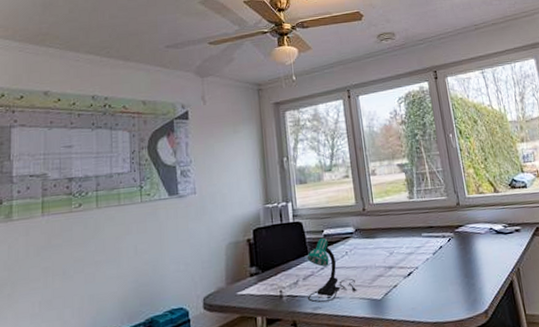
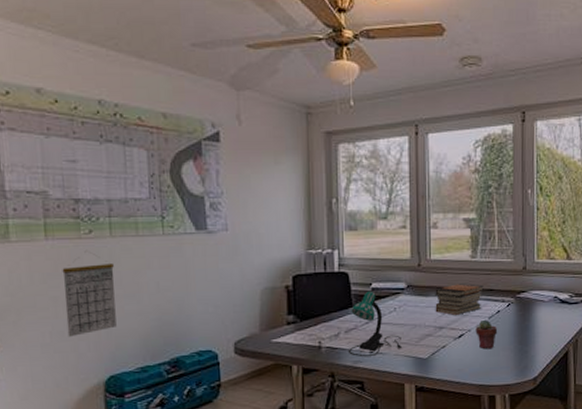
calendar: none [54,223,99,306] -> present [62,251,117,338]
book stack: none [381,223,426,255] -> present [435,283,484,315]
potted succulent: none [422,255,444,286] -> present [475,319,498,349]

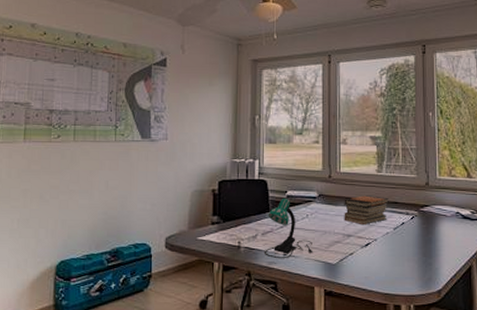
calendar: present [62,251,117,338] -> none [31,152,74,225]
potted succulent: present [475,319,498,349] -> none [381,230,403,259]

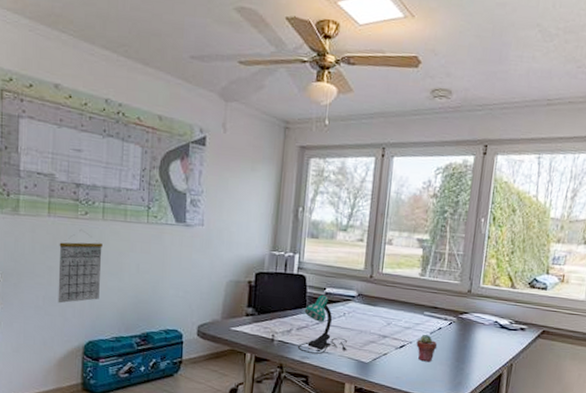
calendar: none [31,152,74,225] -> present [58,230,102,304]
book stack: present [344,195,389,224] -> none [381,298,429,327]
potted succulent: none [381,230,403,259] -> present [416,334,438,362]

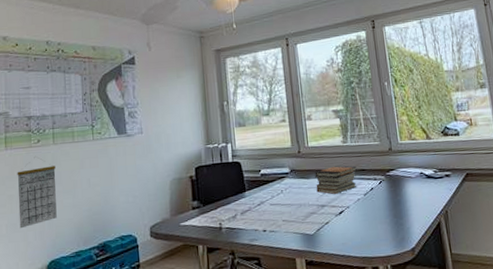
desk lamp: present [298,294,347,354] -> none [244,176,291,235]
book stack: none [381,298,429,327] -> present [315,165,357,194]
potted succulent: present [416,334,438,362] -> none [353,196,374,224]

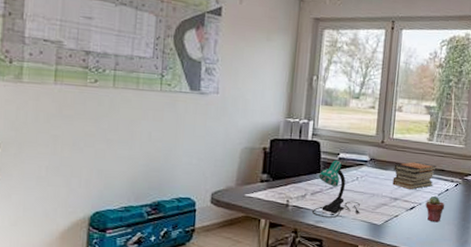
calendar: present [17,157,57,229] -> none [62,98,113,173]
desk lamp: none [244,176,291,235] -> present [312,160,360,218]
potted succulent: none [353,196,374,224] -> present [425,195,445,223]

